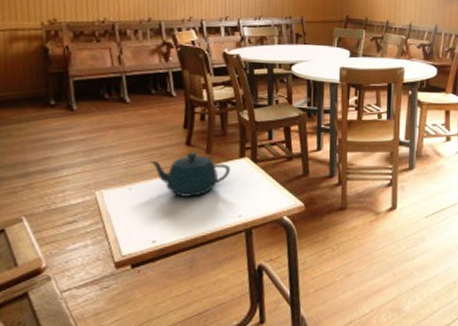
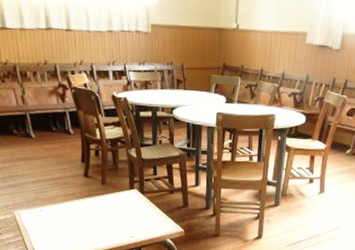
teapot: present [149,152,230,197] -> none [55,182,122,220]

